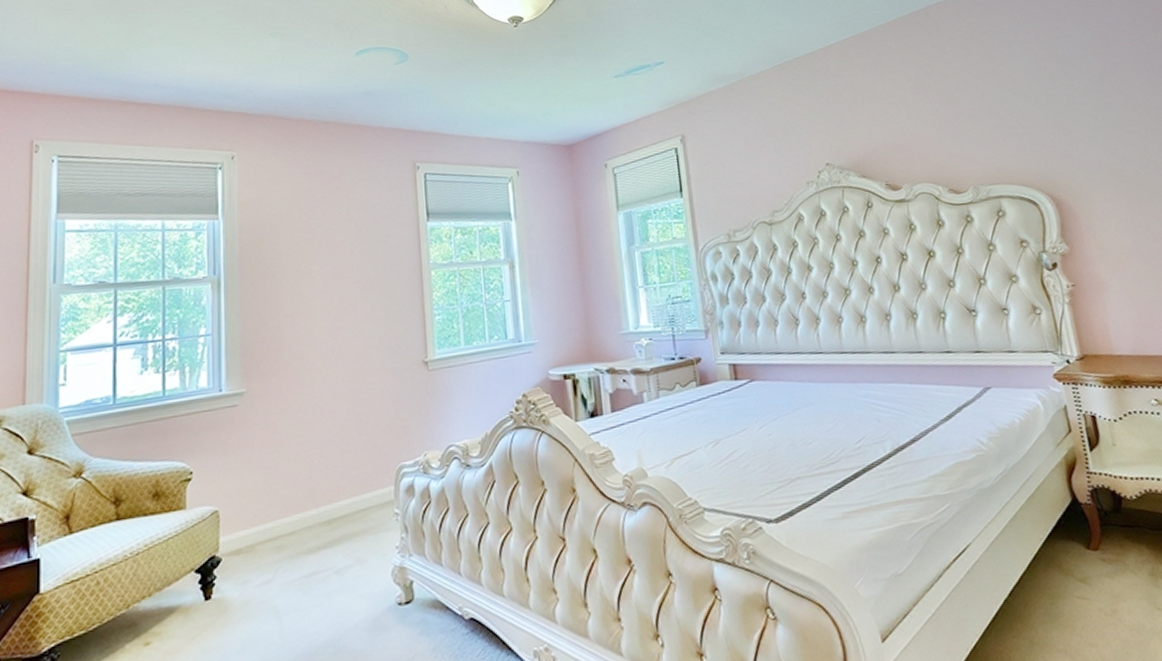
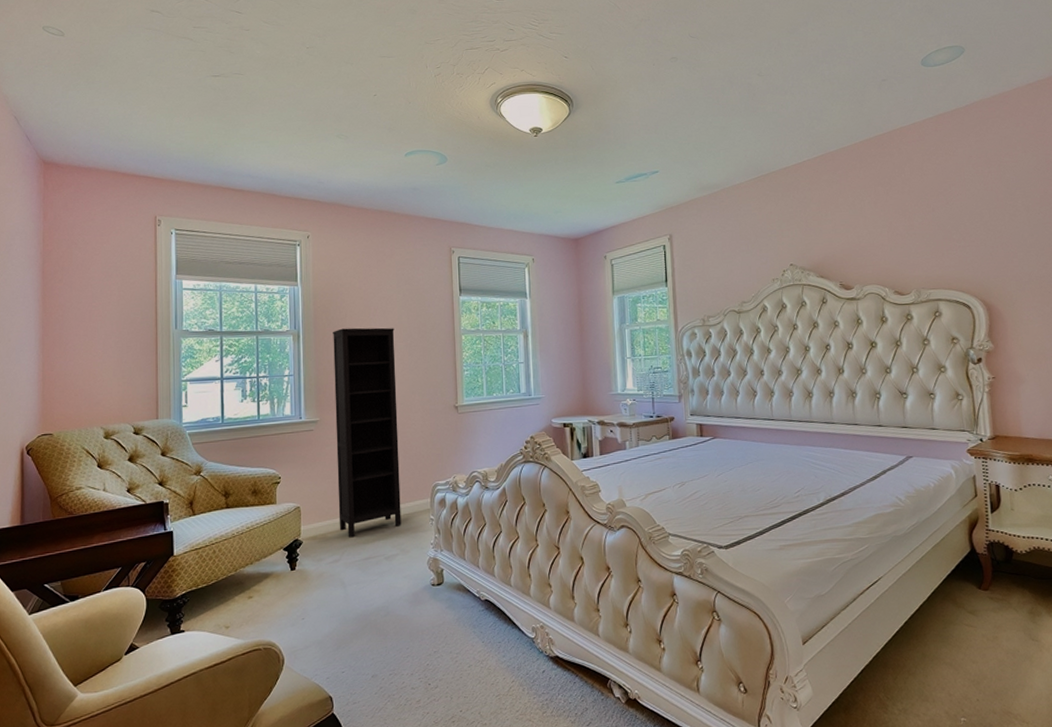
bookcase: none [264,266,356,548] -> present [333,327,402,538]

